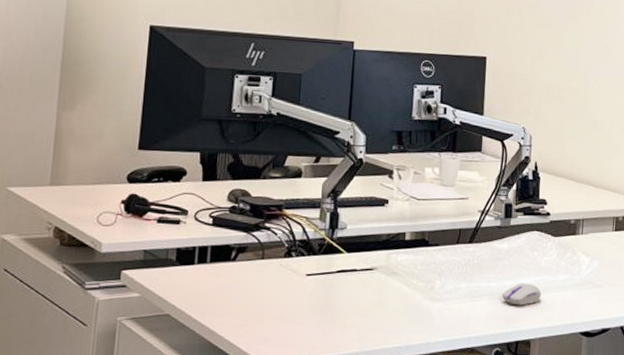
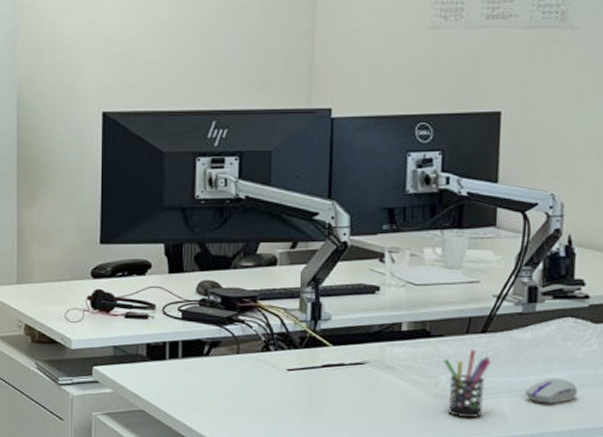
pen holder: none [438,257,476,318] -> present [443,349,491,418]

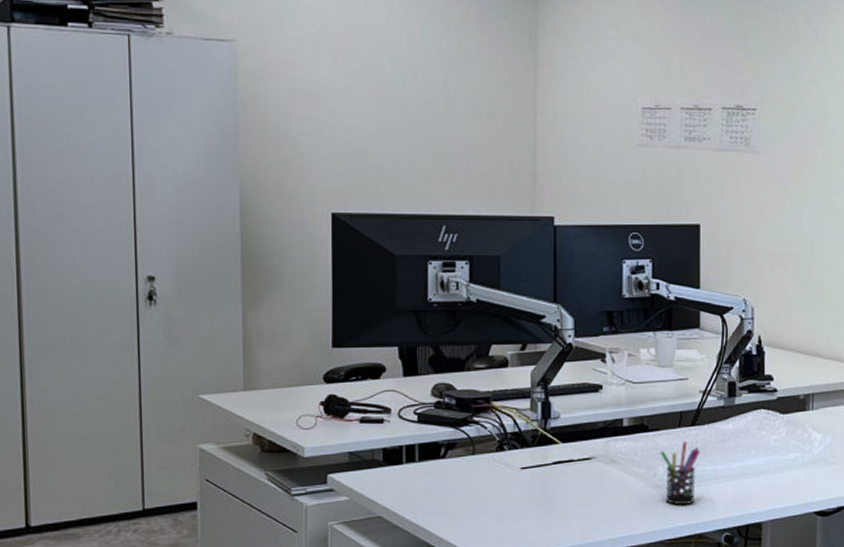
computer mouse: present [524,378,577,404] -> none [728,464,771,488]

